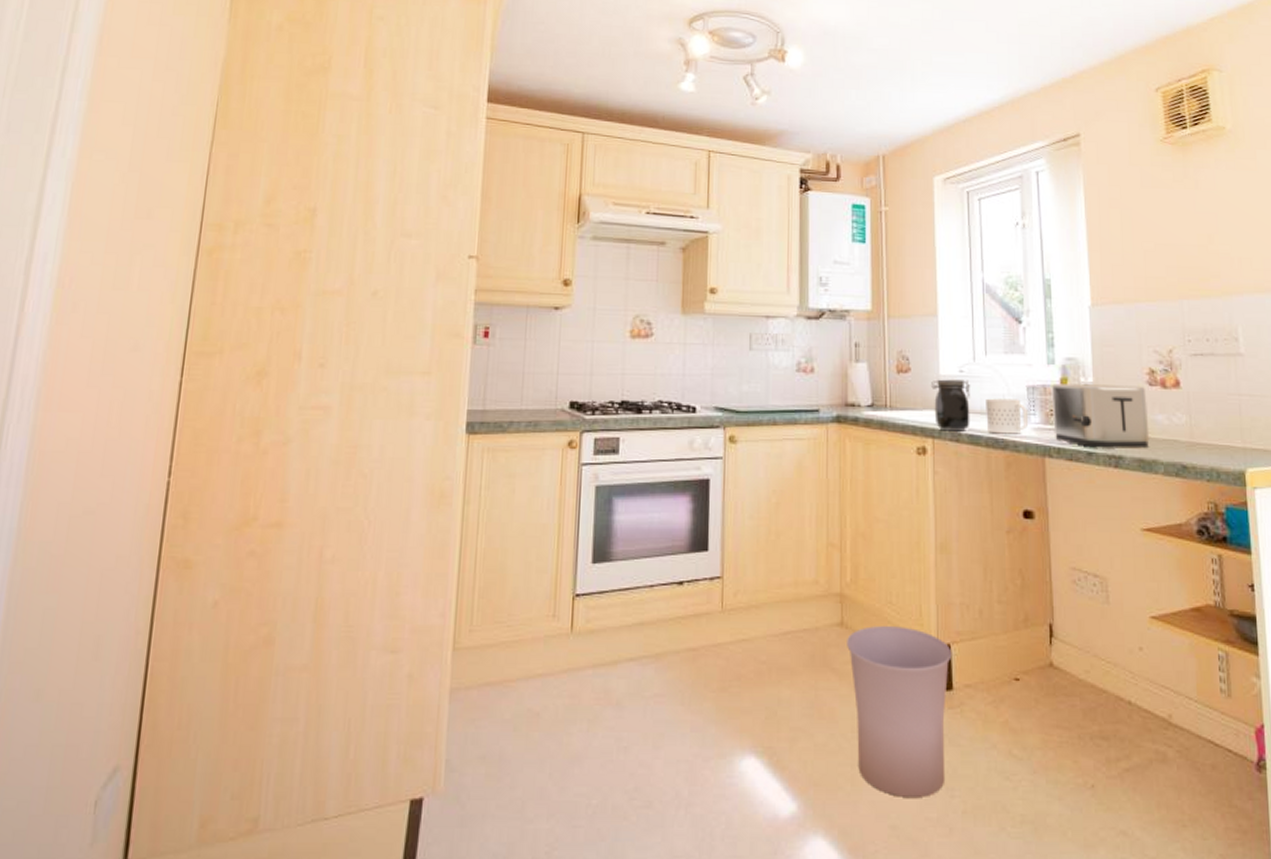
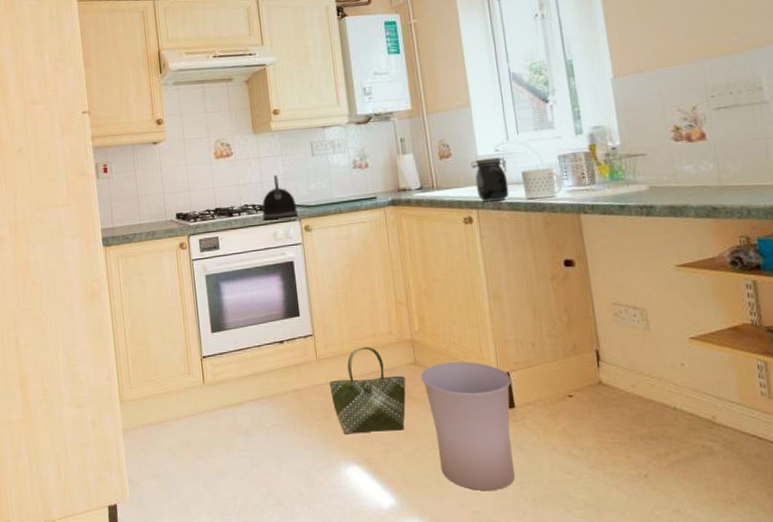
kettle: none [679,367,724,424] -> present [262,174,299,221]
shopping bag: none [733,598,829,713] -> present [328,347,406,434]
toaster: present [1051,383,1150,449] -> none [580,142,679,202]

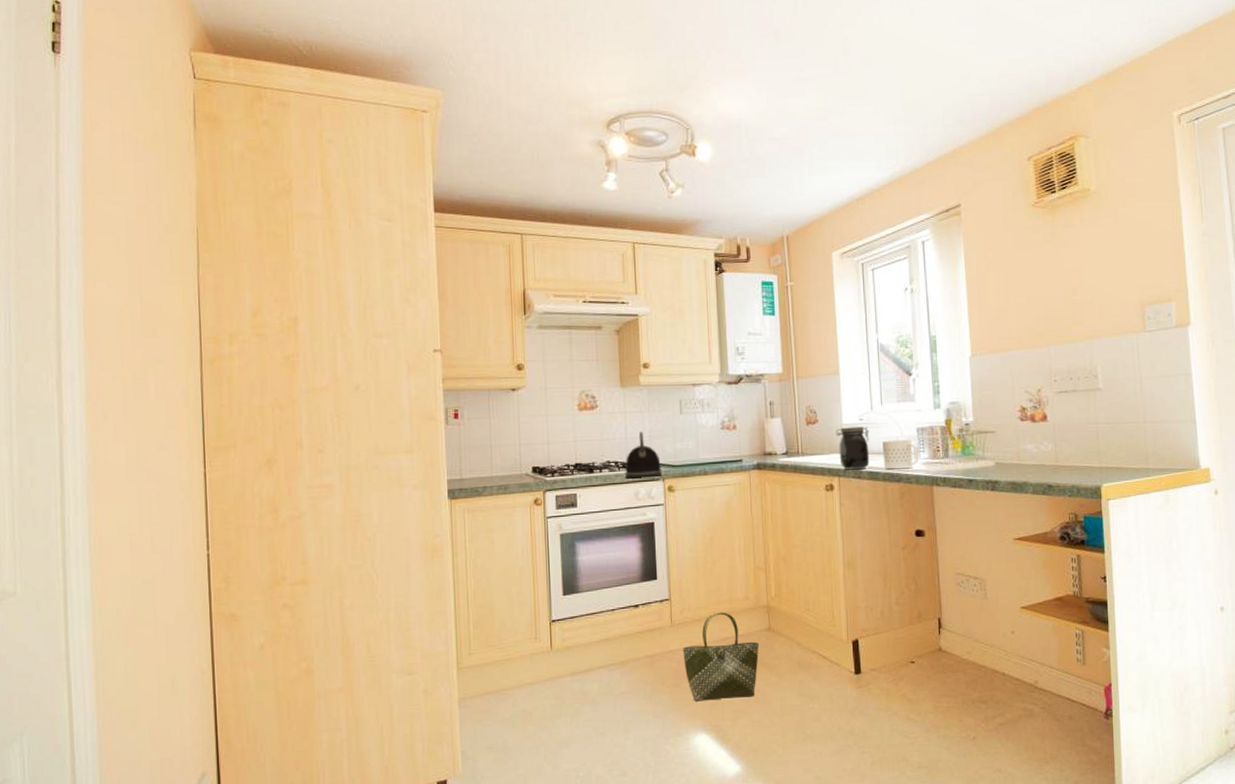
waste bin: present [421,361,515,491] -> none [774,628,860,756]

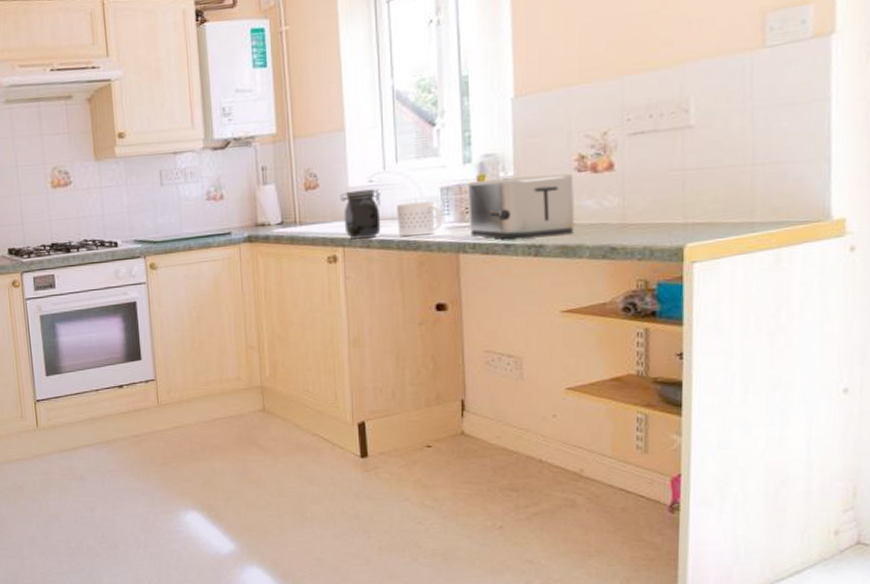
kettle: present [625,431,663,479] -> none [103,206,144,257]
shopping bag: present [682,612,760,702] -> none [170,392,253,481]
toaster: none [937,421,1021,476] -> present [467,173,575,240]

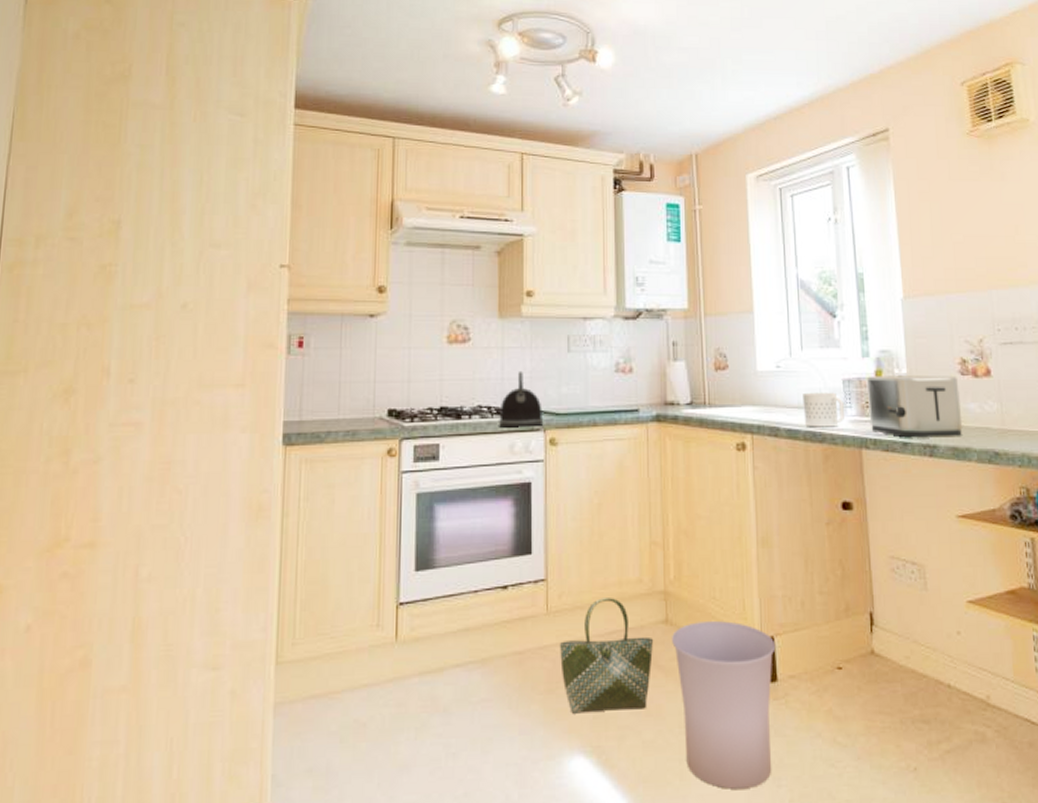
kettle: none [103,206,144,257] -> present [499,370,544,428]
shopping bag: none [170,392,253,481] -> present [559,598,654,714]
waste bin: none [269,409,367,538] -> present [672,621,776,789]
jar: present [340,189,381,239] -> none [749,375,788,426]

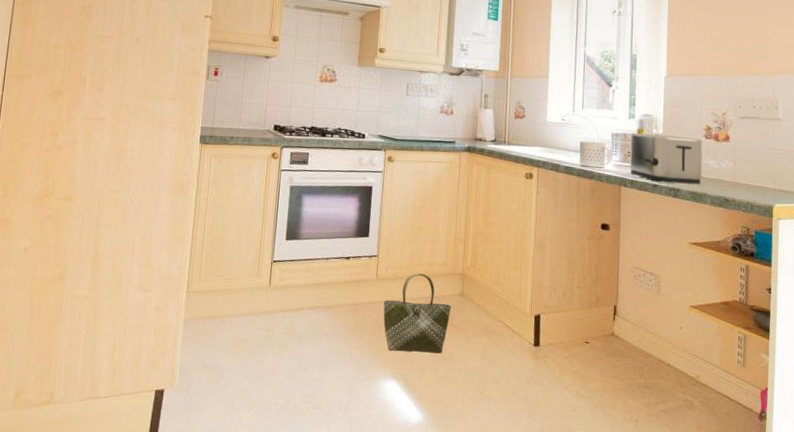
kettle: present [499,370,544,428] -> none [352,105,385,148]
waste bin: present [672,621,776,789] -> none [465,298,541,418]

